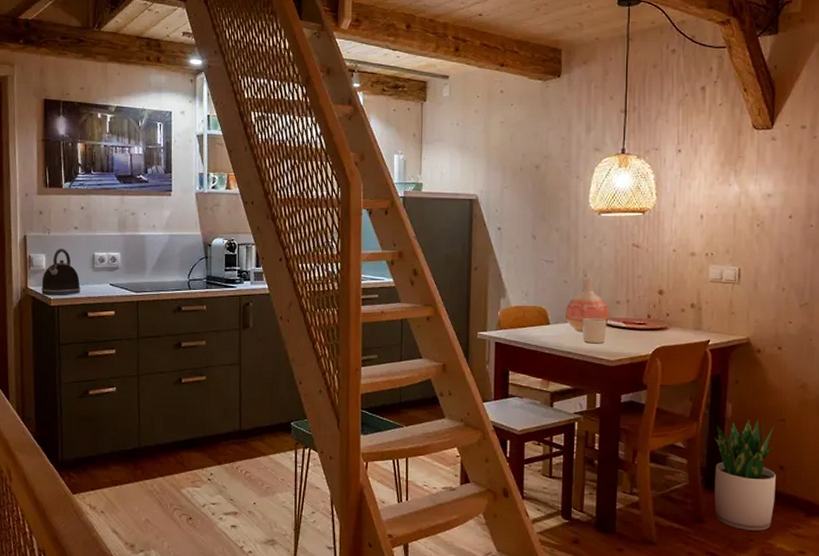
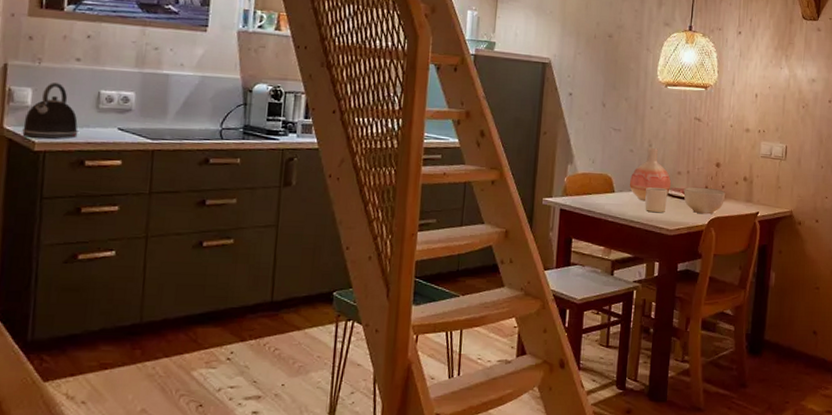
bowl: none [624,316,671,344] -> present [683,186,726,215]
planter: present [714,419,776,531] -> none [756,287,810,393]

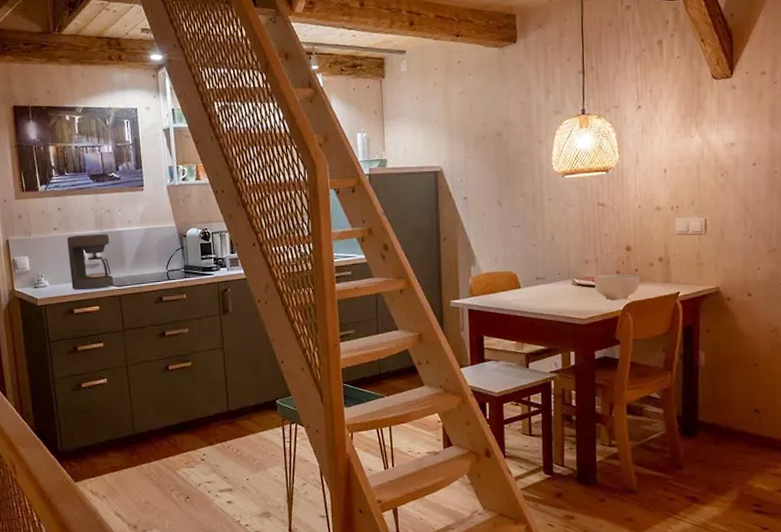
kettle: present [22,83,78,139] -> none [27,250,65,295]
coffee maker: none [87,71,152,140] -> present [67,233,114,291]
vase: present [630,148,672,202] -> none [535,240,580,294]
mug: present [645,187,668,213] -> none [553,278,577,304]

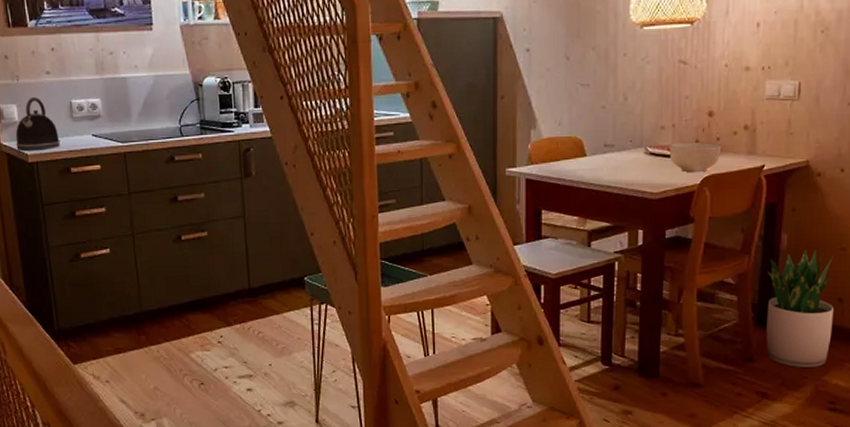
kettle: none [27,250,65,295] -> present [15,97,61,150]
coffee maker: present [67,233,114,291] -> none [62,79,118,146]
planter: none [689,366,752,473] -> present [766,250,834,367]

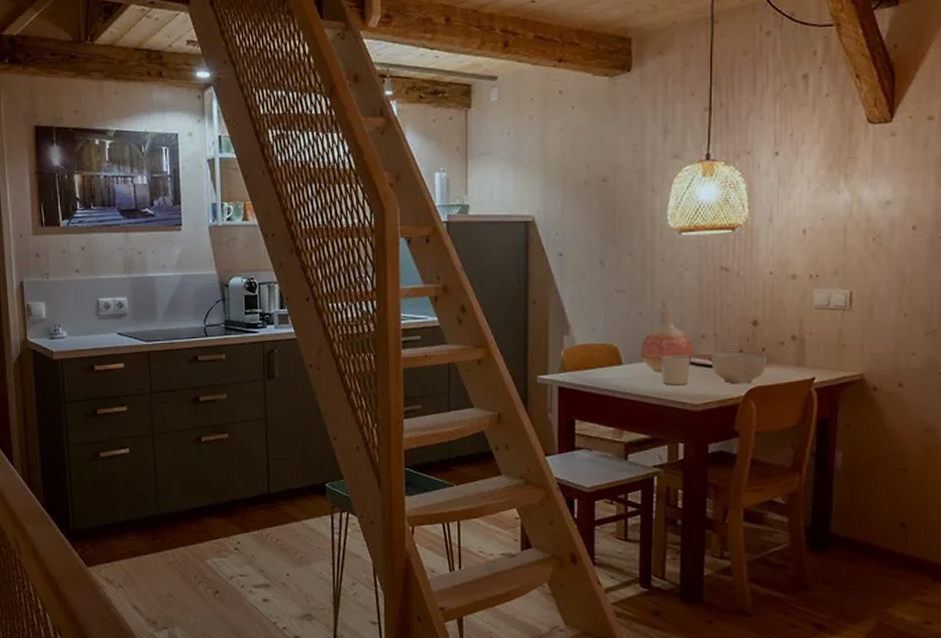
kettle: present [15,97,61,150] -> none [42,295,86,347]
vase: none [604,102,654,164] -> present [641,309,694,373]
mug: none [623,147,649,175] -> present [662,356,690,386]
planter: present [766,250,834,367] -> none [821,469,896,599]

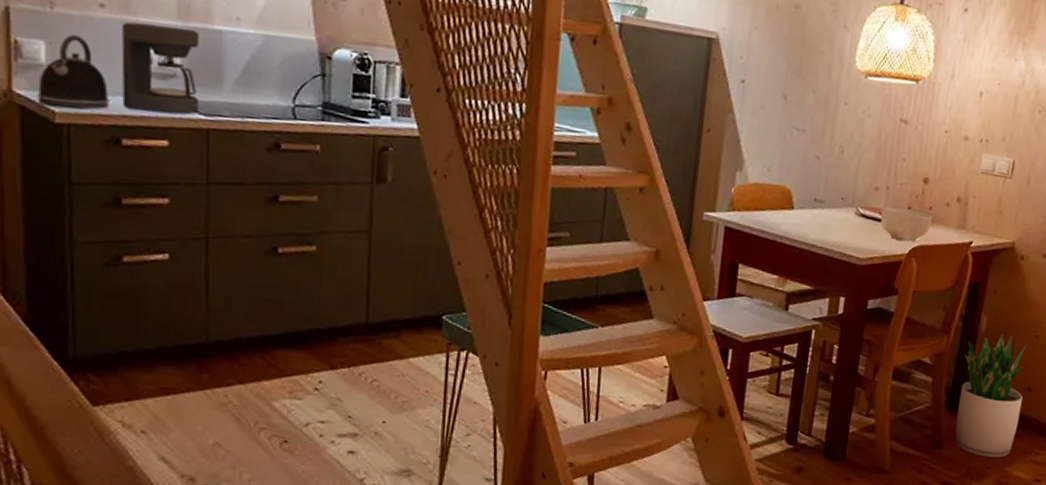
kettle: none [42,295,86,347] -> present [38,35,110,110]
coffee maker: none [90,278,142,344] -> present [121,22,200,116]
vase: present [641,309,694,373] -> none [813,155,866,222]
mug: present [662,356,690,386] -> none [831,204,861,238]
planter: none [821,469,896,599] -> present [955,334,1027,458]

